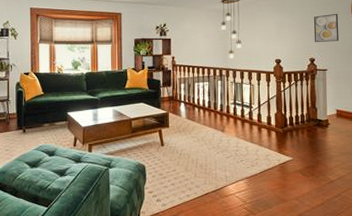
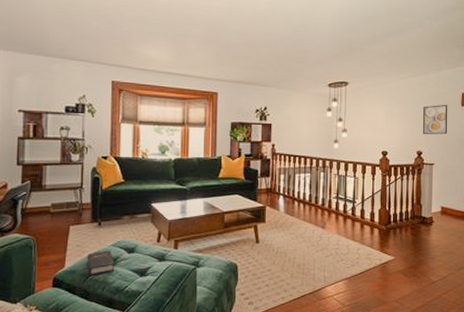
hardback book: none [14,153,38,176] -> present [87,250,115,276]

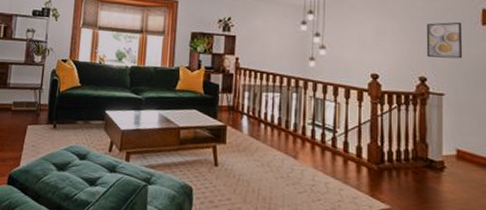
hardback book: present [87,250,115,276] -> none [40,153,67,179]

